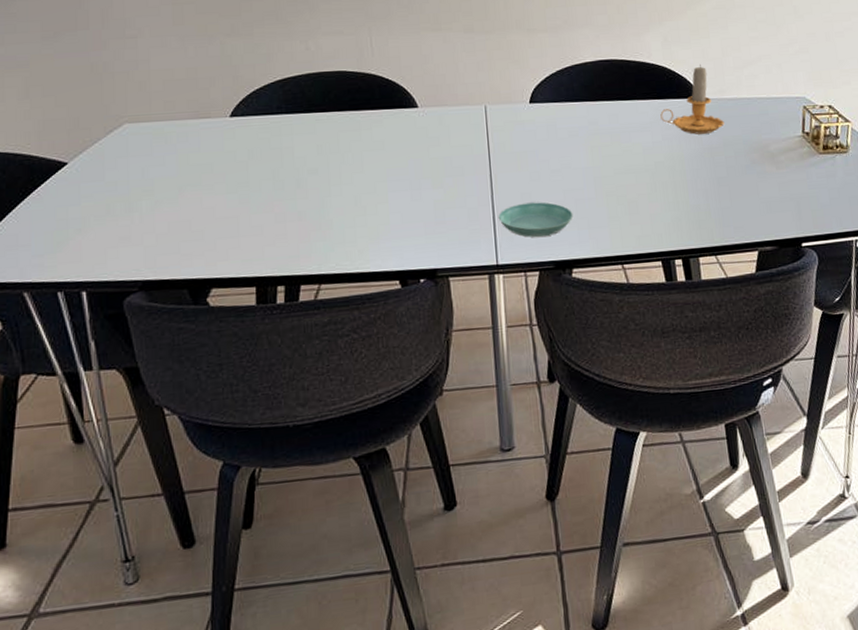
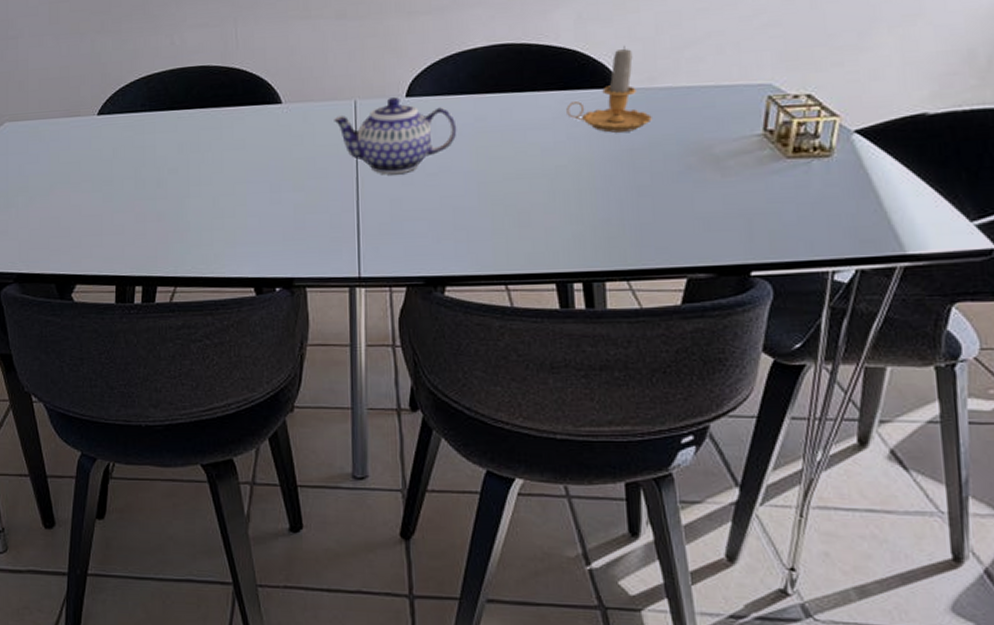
teapot: none [467,103,575,172] -> present [334,97,457,175]
saucer: present [498,202,574,237] -> none [363,209,450,249]

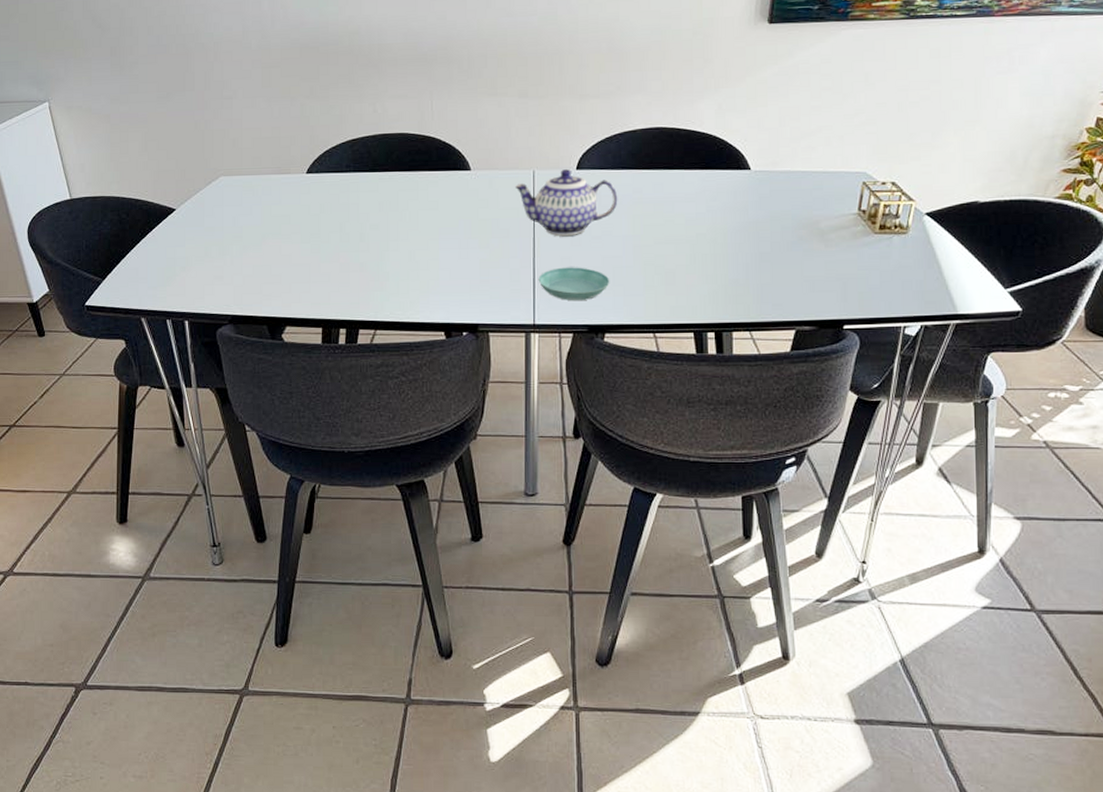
saucer: none [363,209,450,249] -> present [538,267,610,300]
candle: present [566,46,652,133] -> none [707,135,774,207]

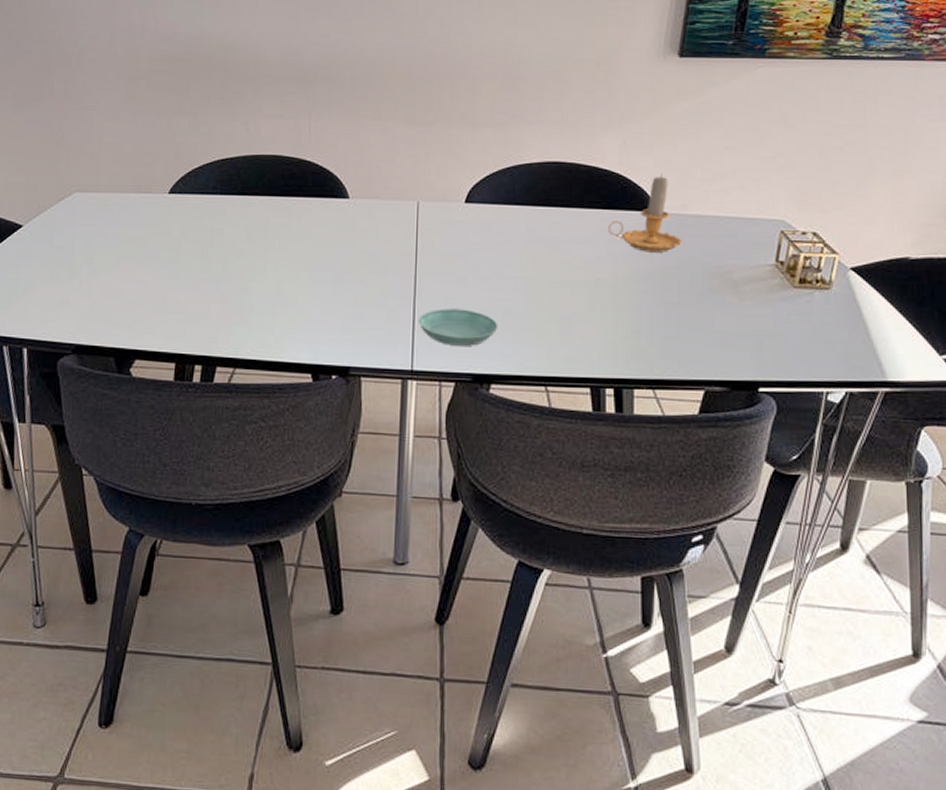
teapot: present [515,169,618,237] -> none [397,202,510,275]
candle: none [707,135,774,207] -> present [608,174,682,252]

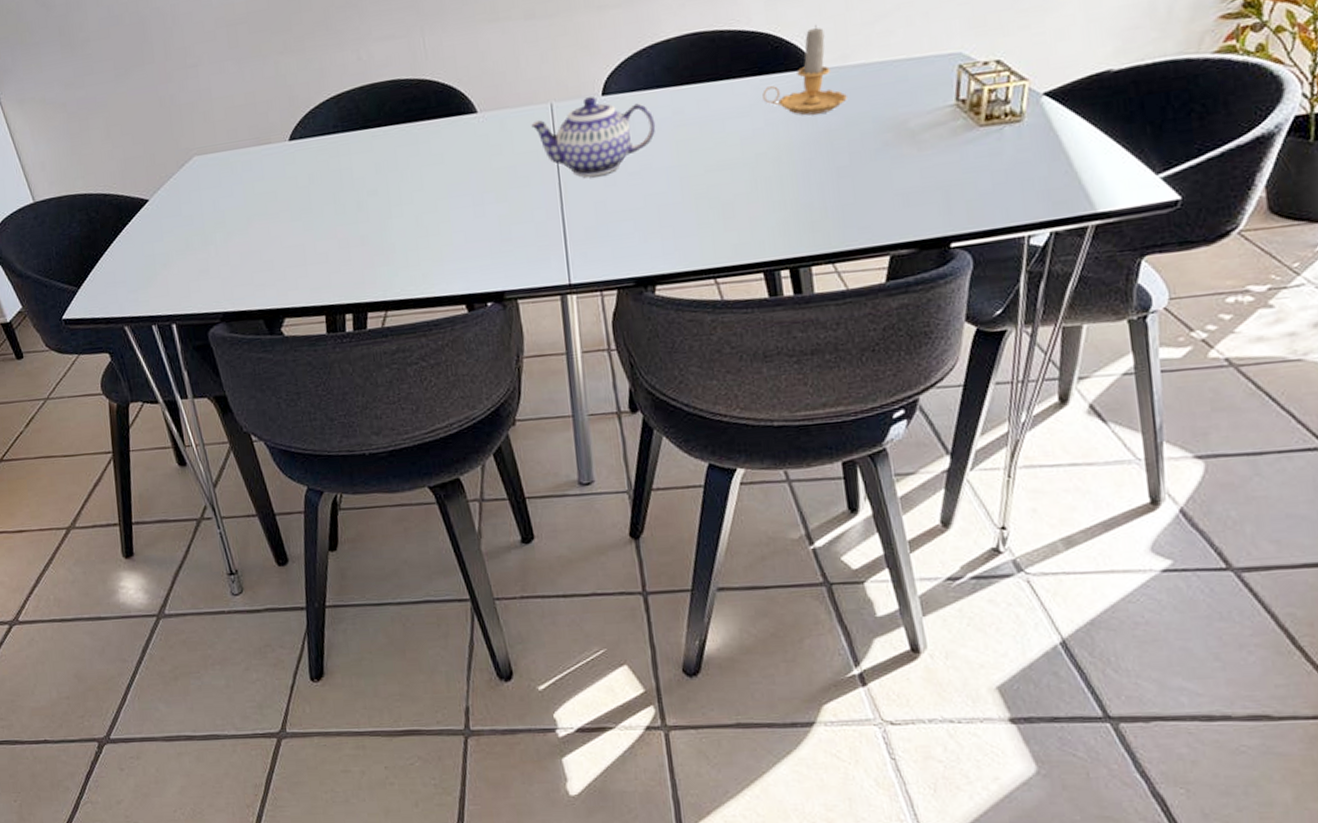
teapot: none [397,202,510,275] -> present [531,97,656,177]
saucer: present [418,309,498,346] -> none [569,210,656,252]

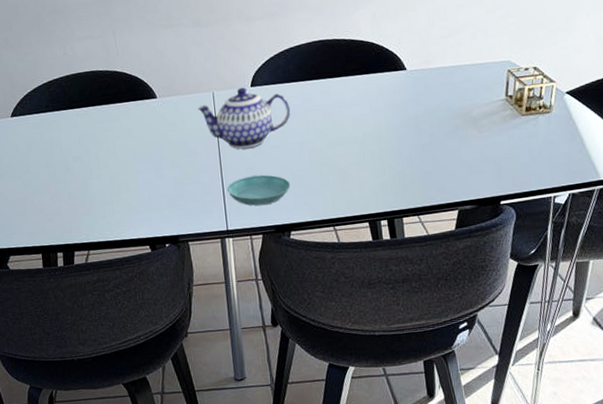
saucer: none [569,210,656,252] -> present [226,174,291,206]
candle: present [762,25,847,116] -> none [368,37,429,105]

